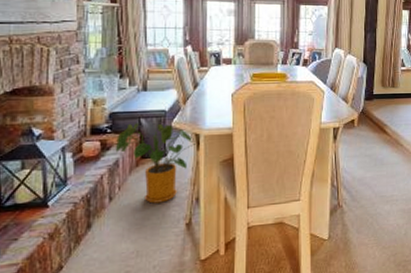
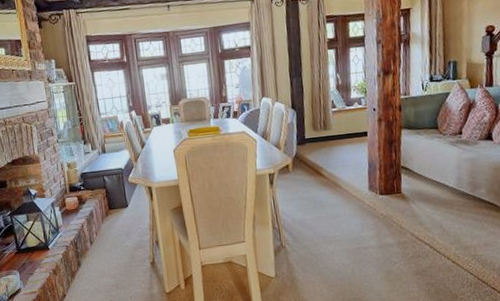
house plant: present [115,123,195,204] -> none [88,179,149,246]

